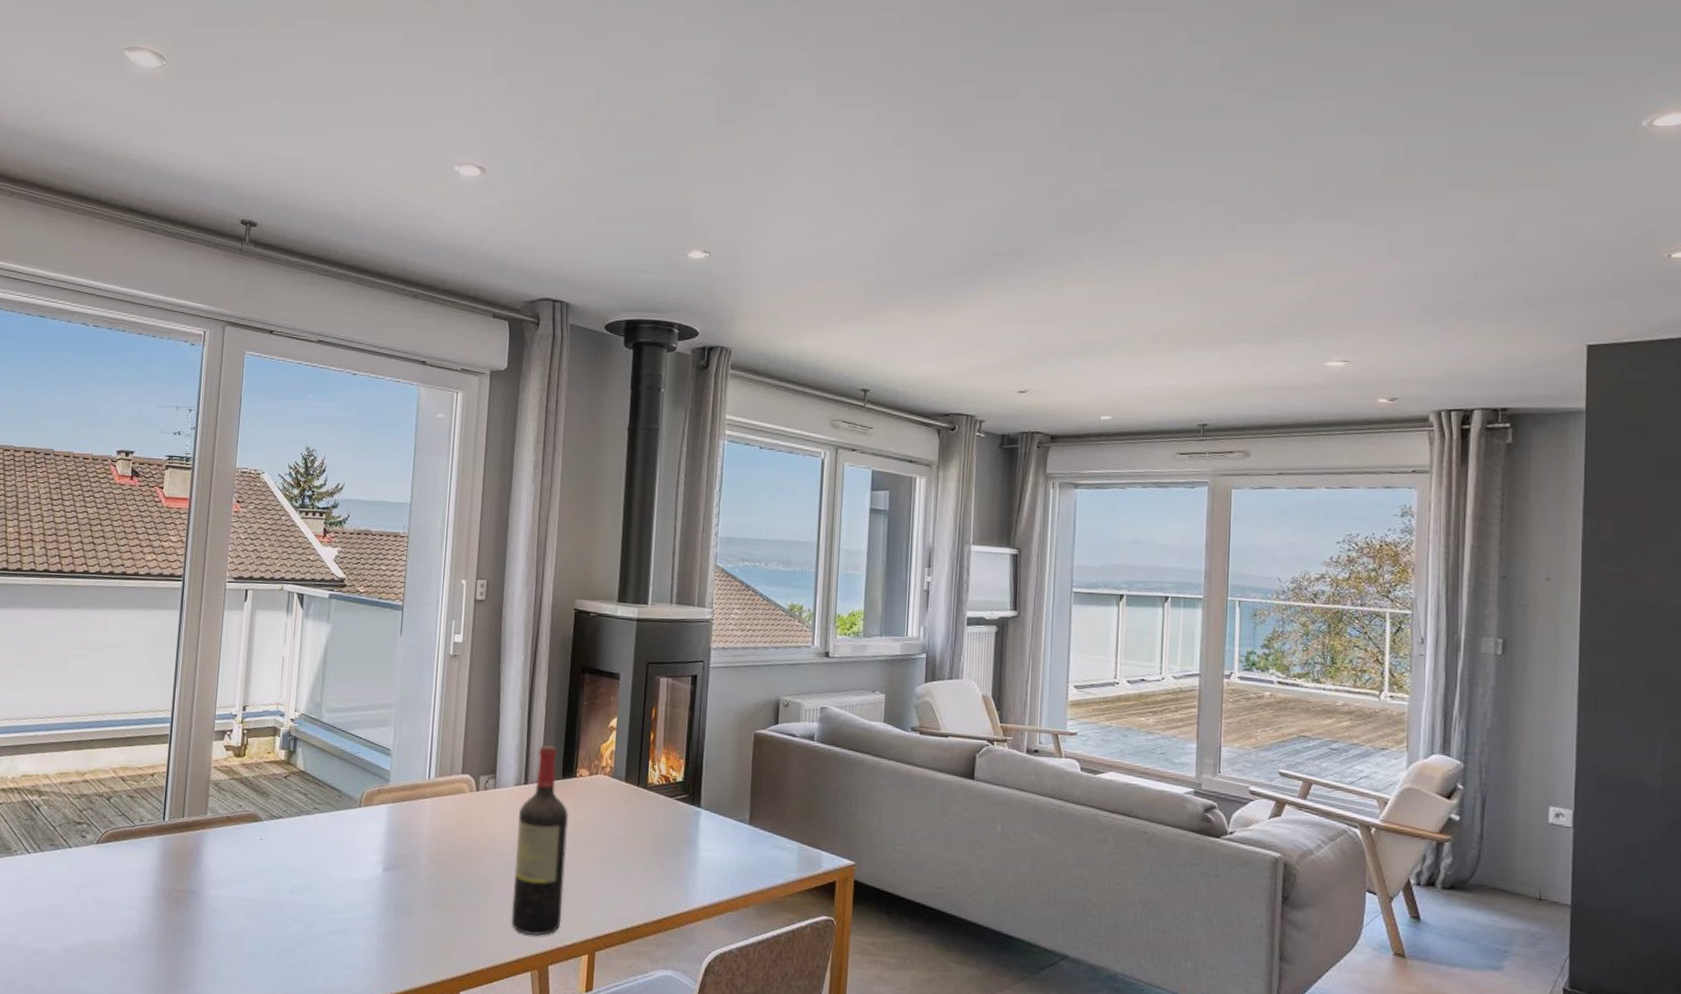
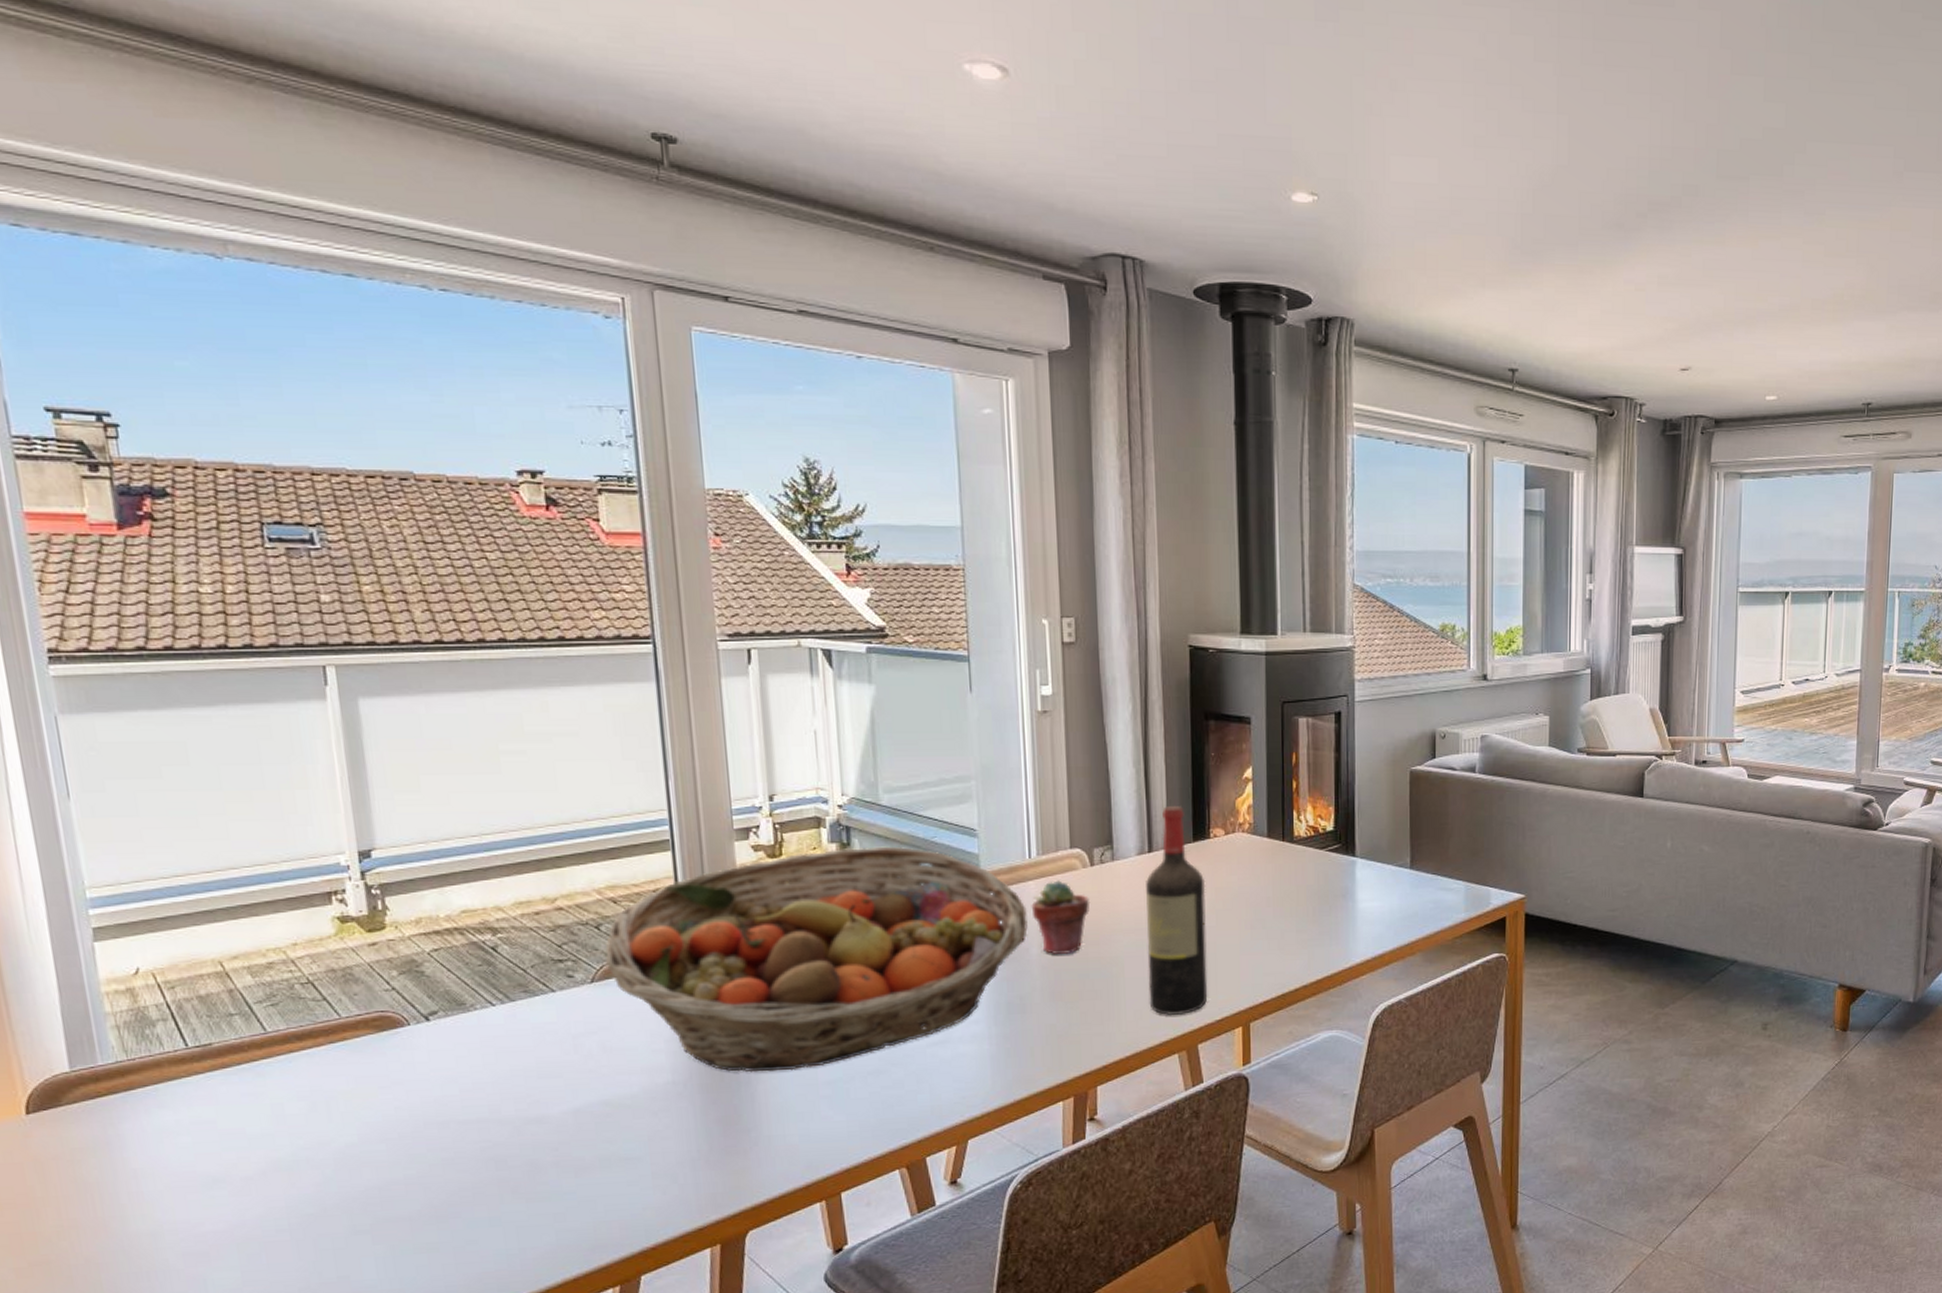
fruit basket: none [109,754,421,940] -> present [605,846,1028,1073]
potted succulent: none [425,800,473,868] -> present [1031,880,1091,955]

